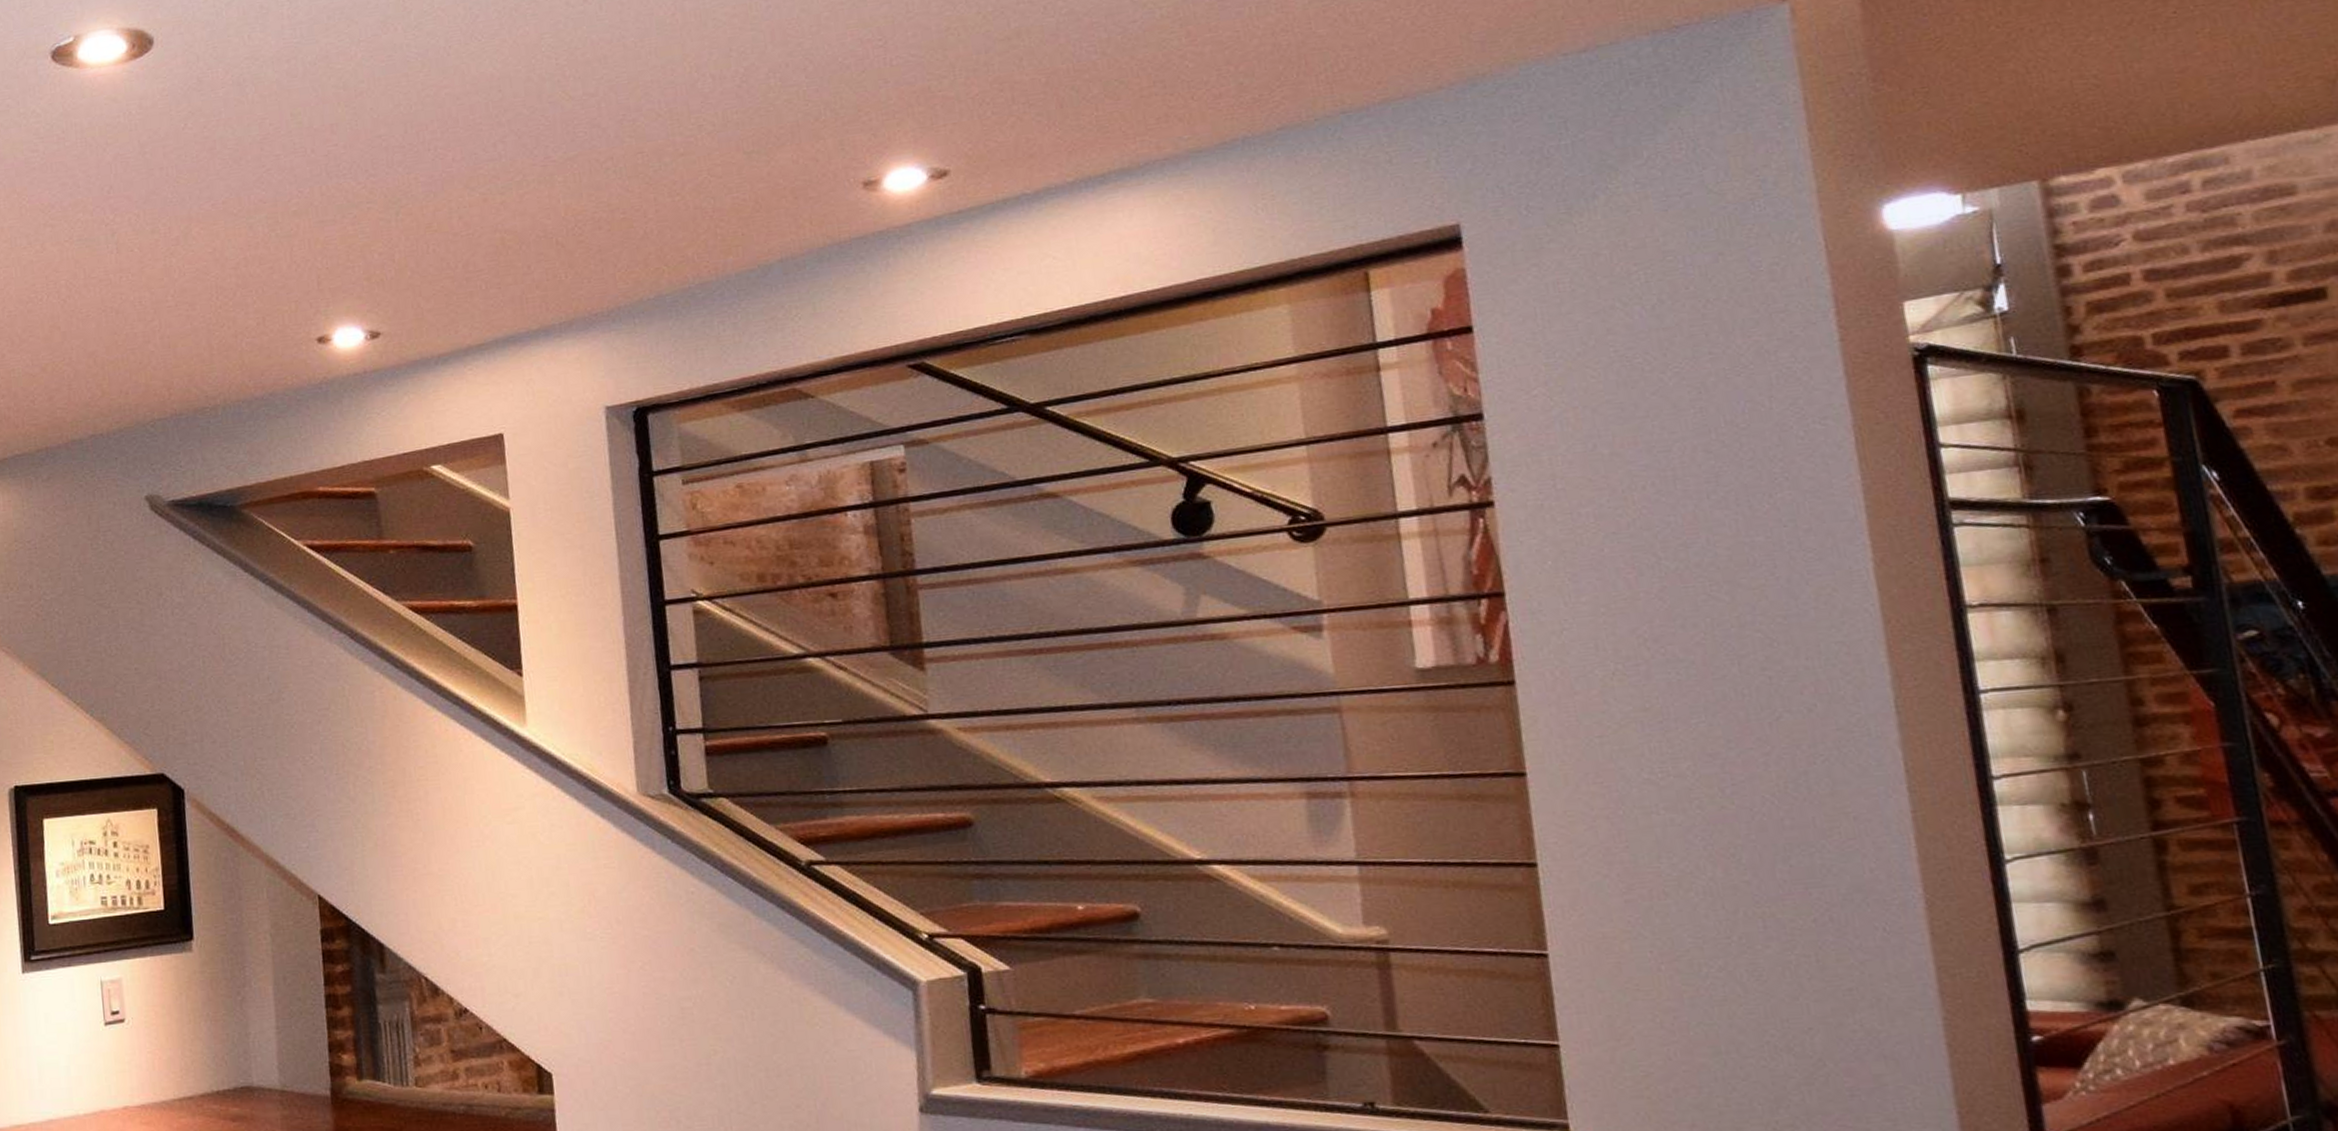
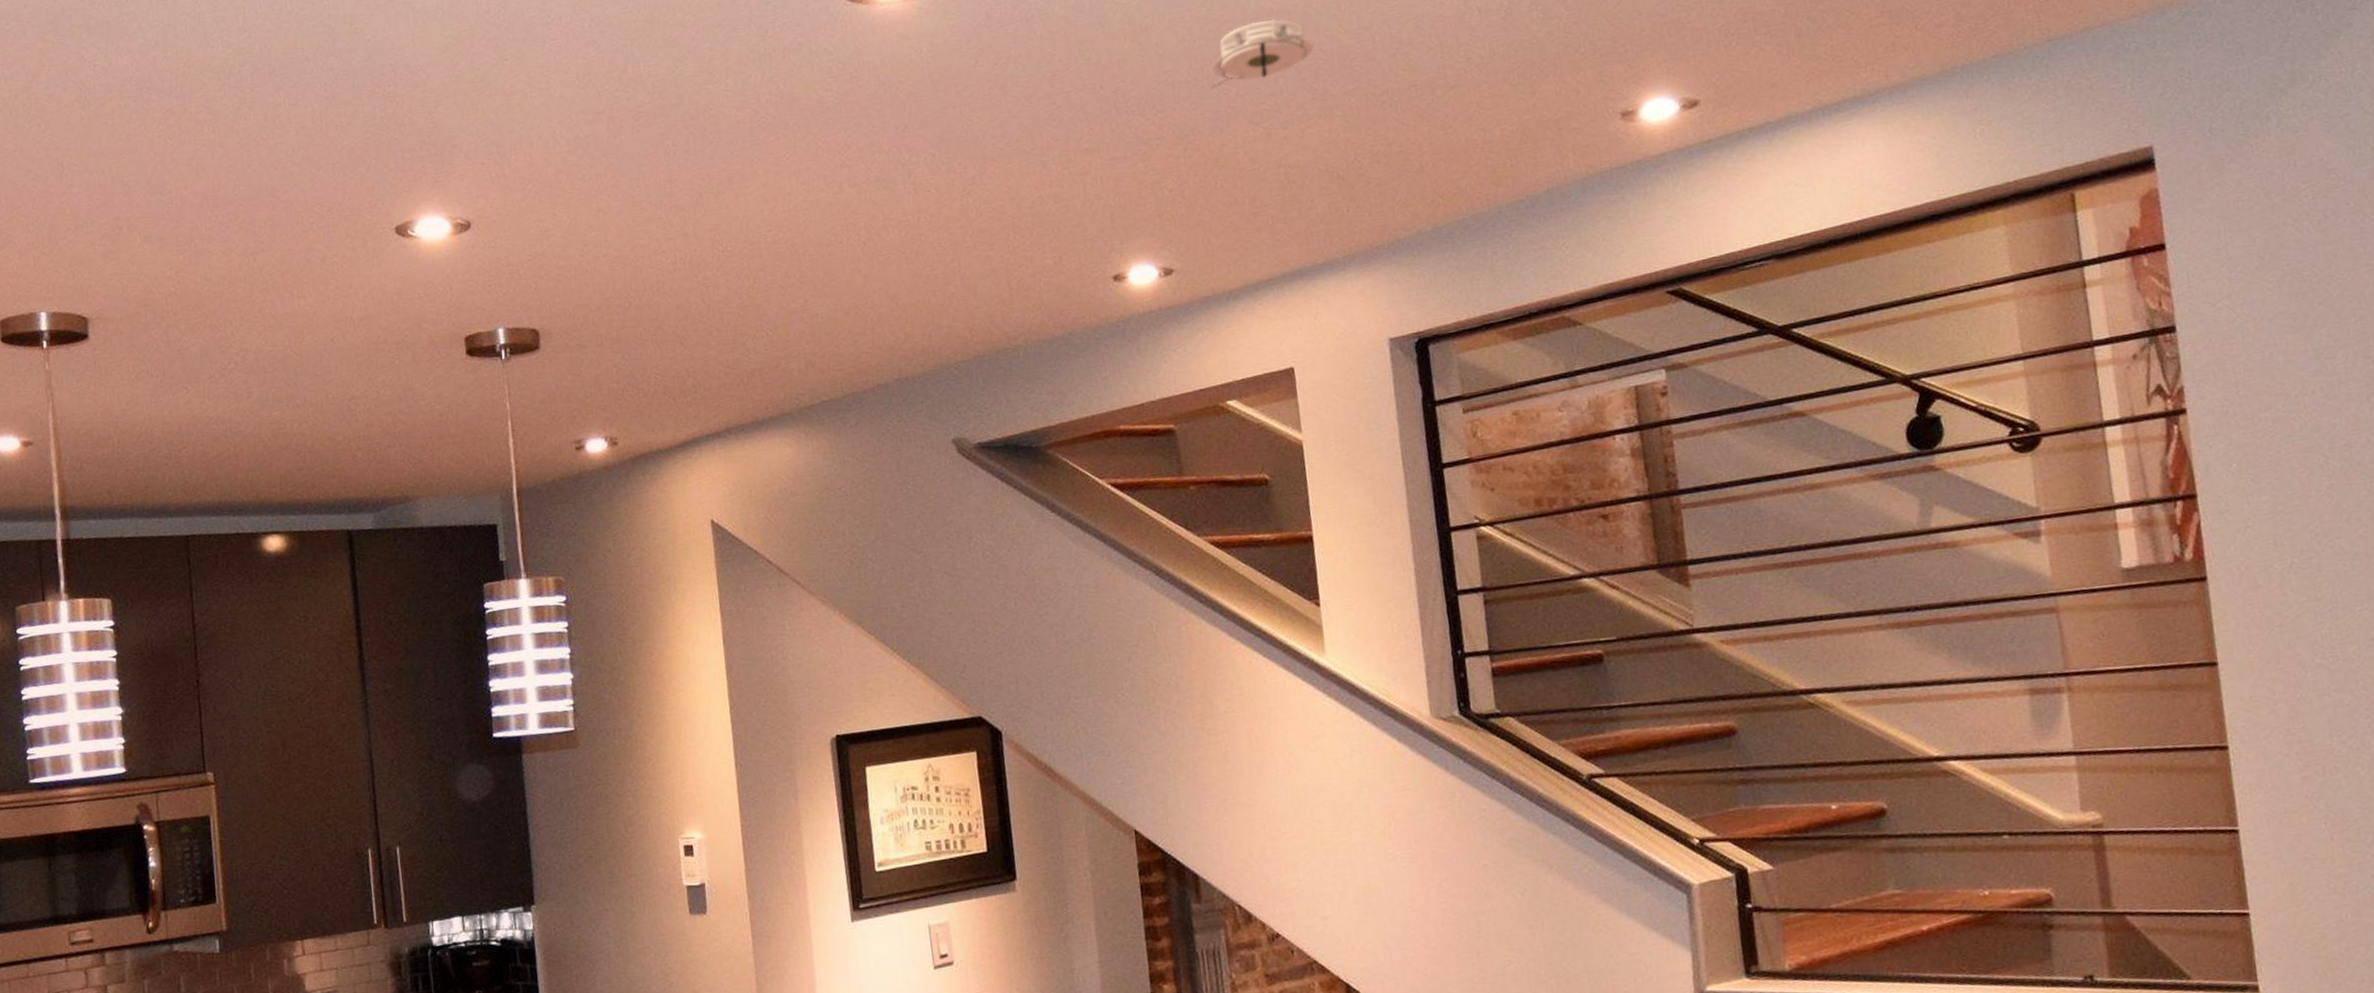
smoke detector: none [426,85,536,154] -> present [1210,19,1314,89]

